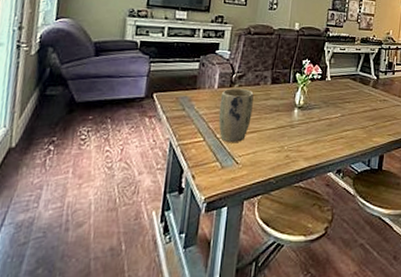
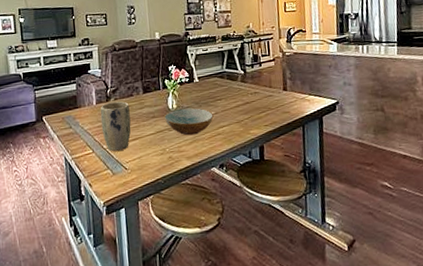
bowl: none [288,105,340,135] -> present [163,107,214,136]

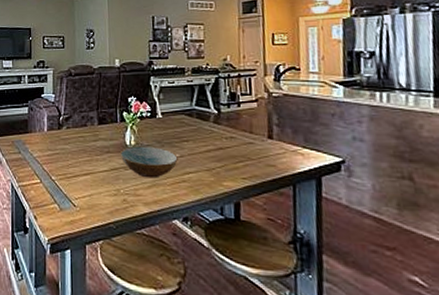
plant pot: present [100,101,131,152] -> none [51,131,83,186]

